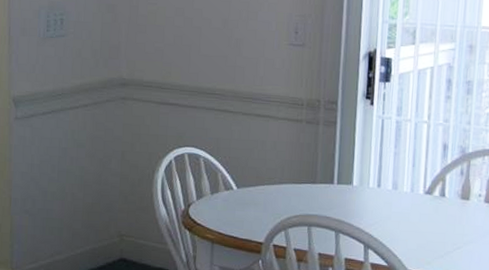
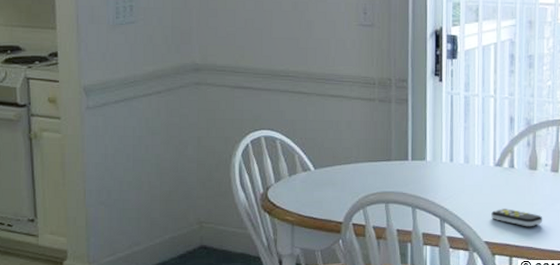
remote control: none [418,237,473,258] -> present [491,208,543,227]

